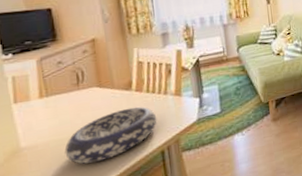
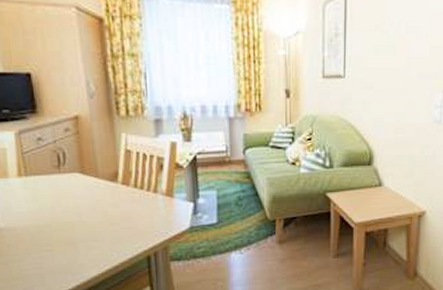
decorative bowl: present [64,107,157,164] -> none [44,202,144,256]

